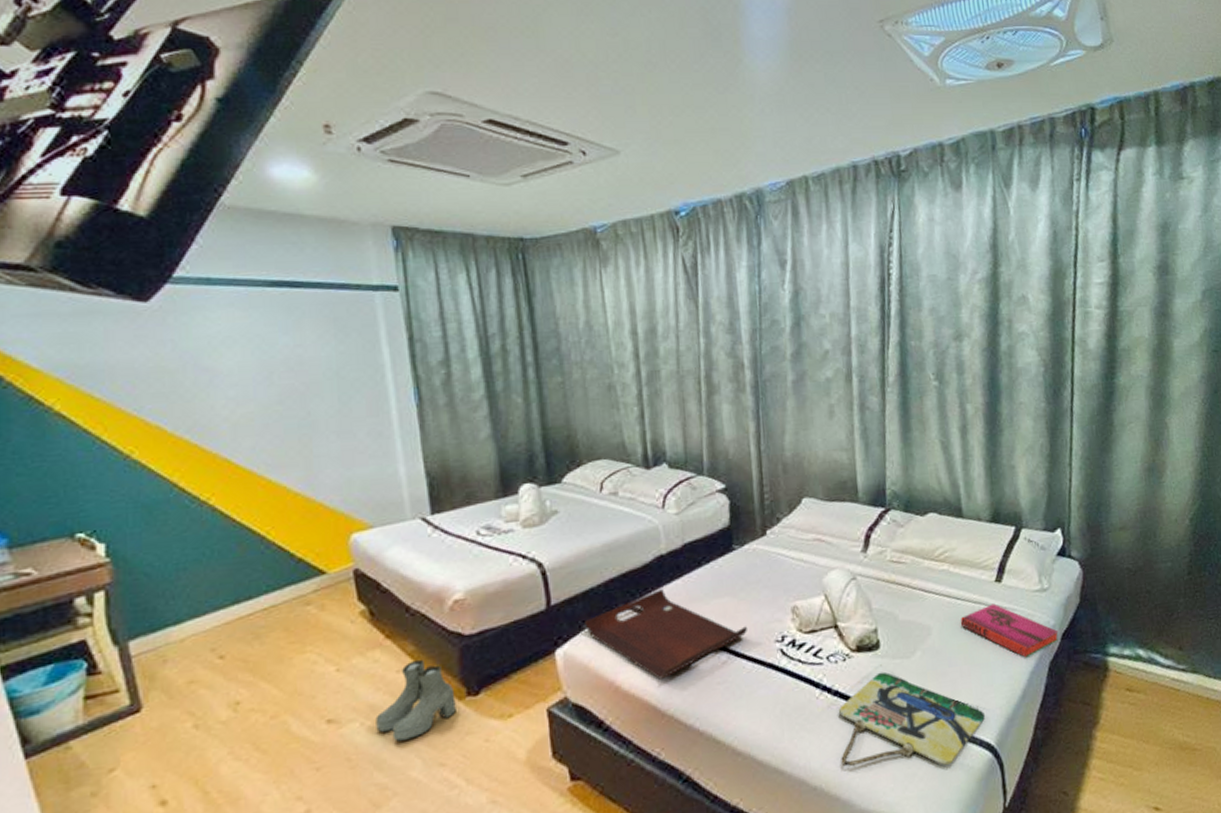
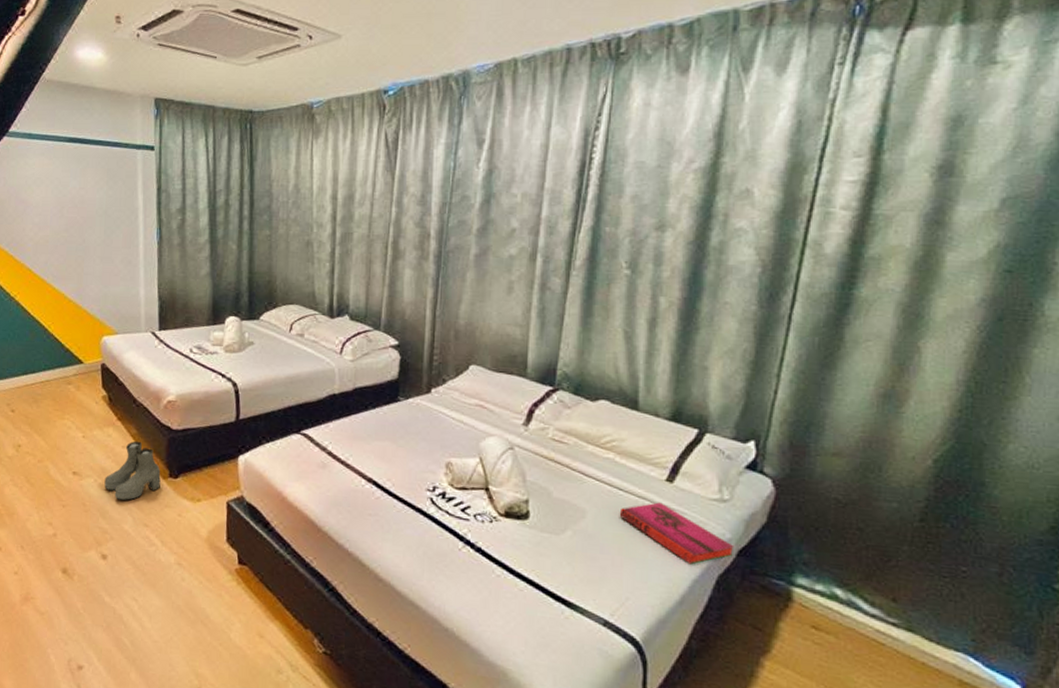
serving tray: present [585,588,747,680] -> none [264,422,402,500]
home sign: present [839,671,985,767] -> none [475,541,633,646]

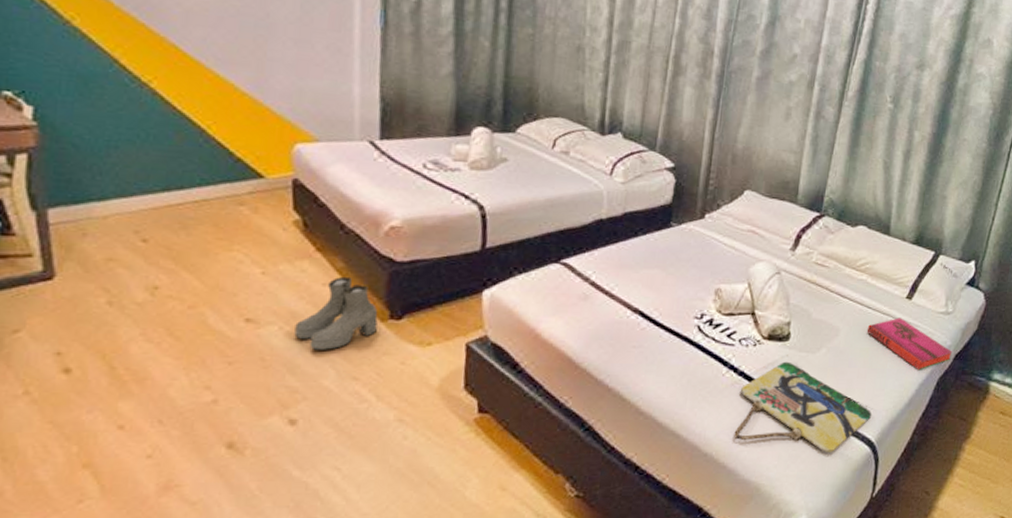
home sign: none [475,541,633,646] -> present [734,361,871,452]

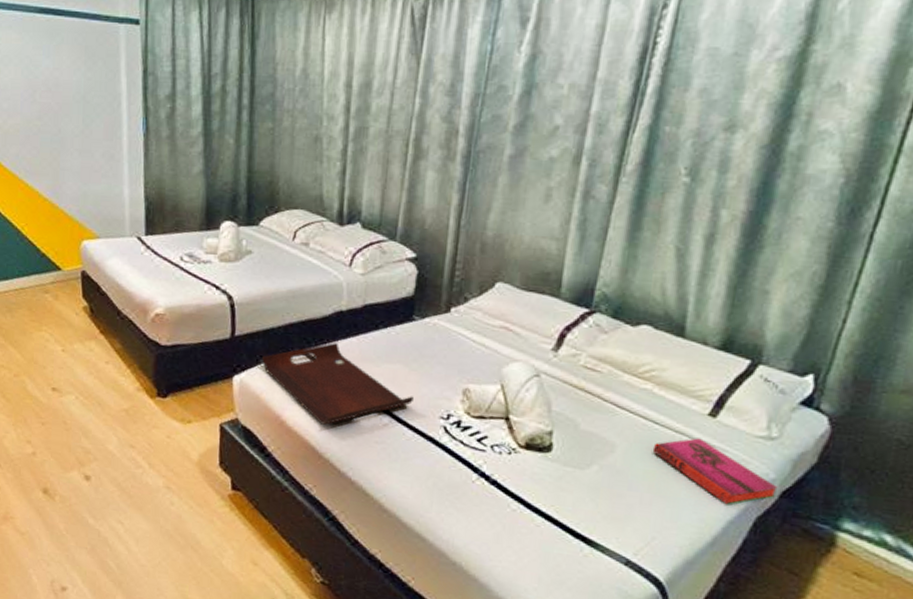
boots: present [294,276,378,350] -> none [86,356,148,420]
serving tray: none [516,250,670,334] -> present [262,342,414,425]
home sign: present [734,361,871,452] -> none [486,475,659,585]

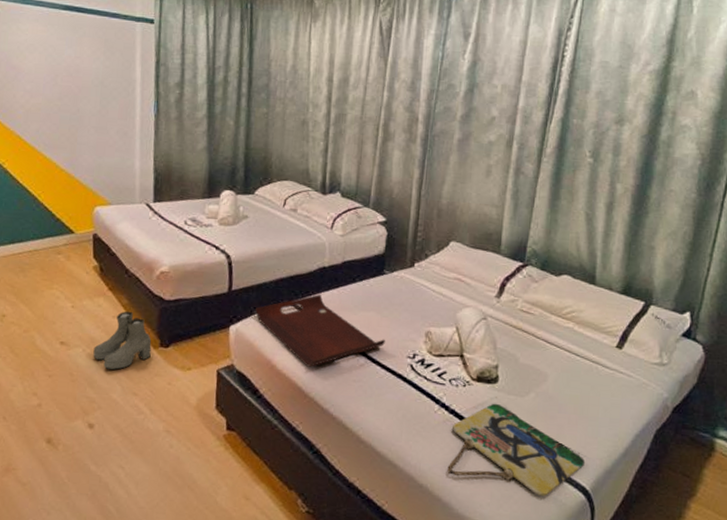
boots: none [86,356,148,420] -> present [93,311,152,370]
home sign: none [486,475,659,585] -> present [447,403,585,496]
hardback book: present [652,438,778,505] -> none [576,366,670,421]

